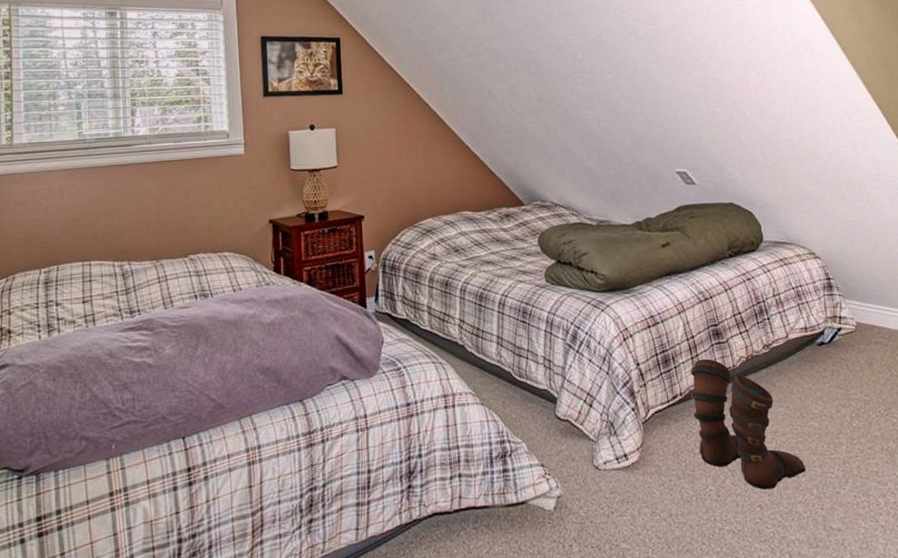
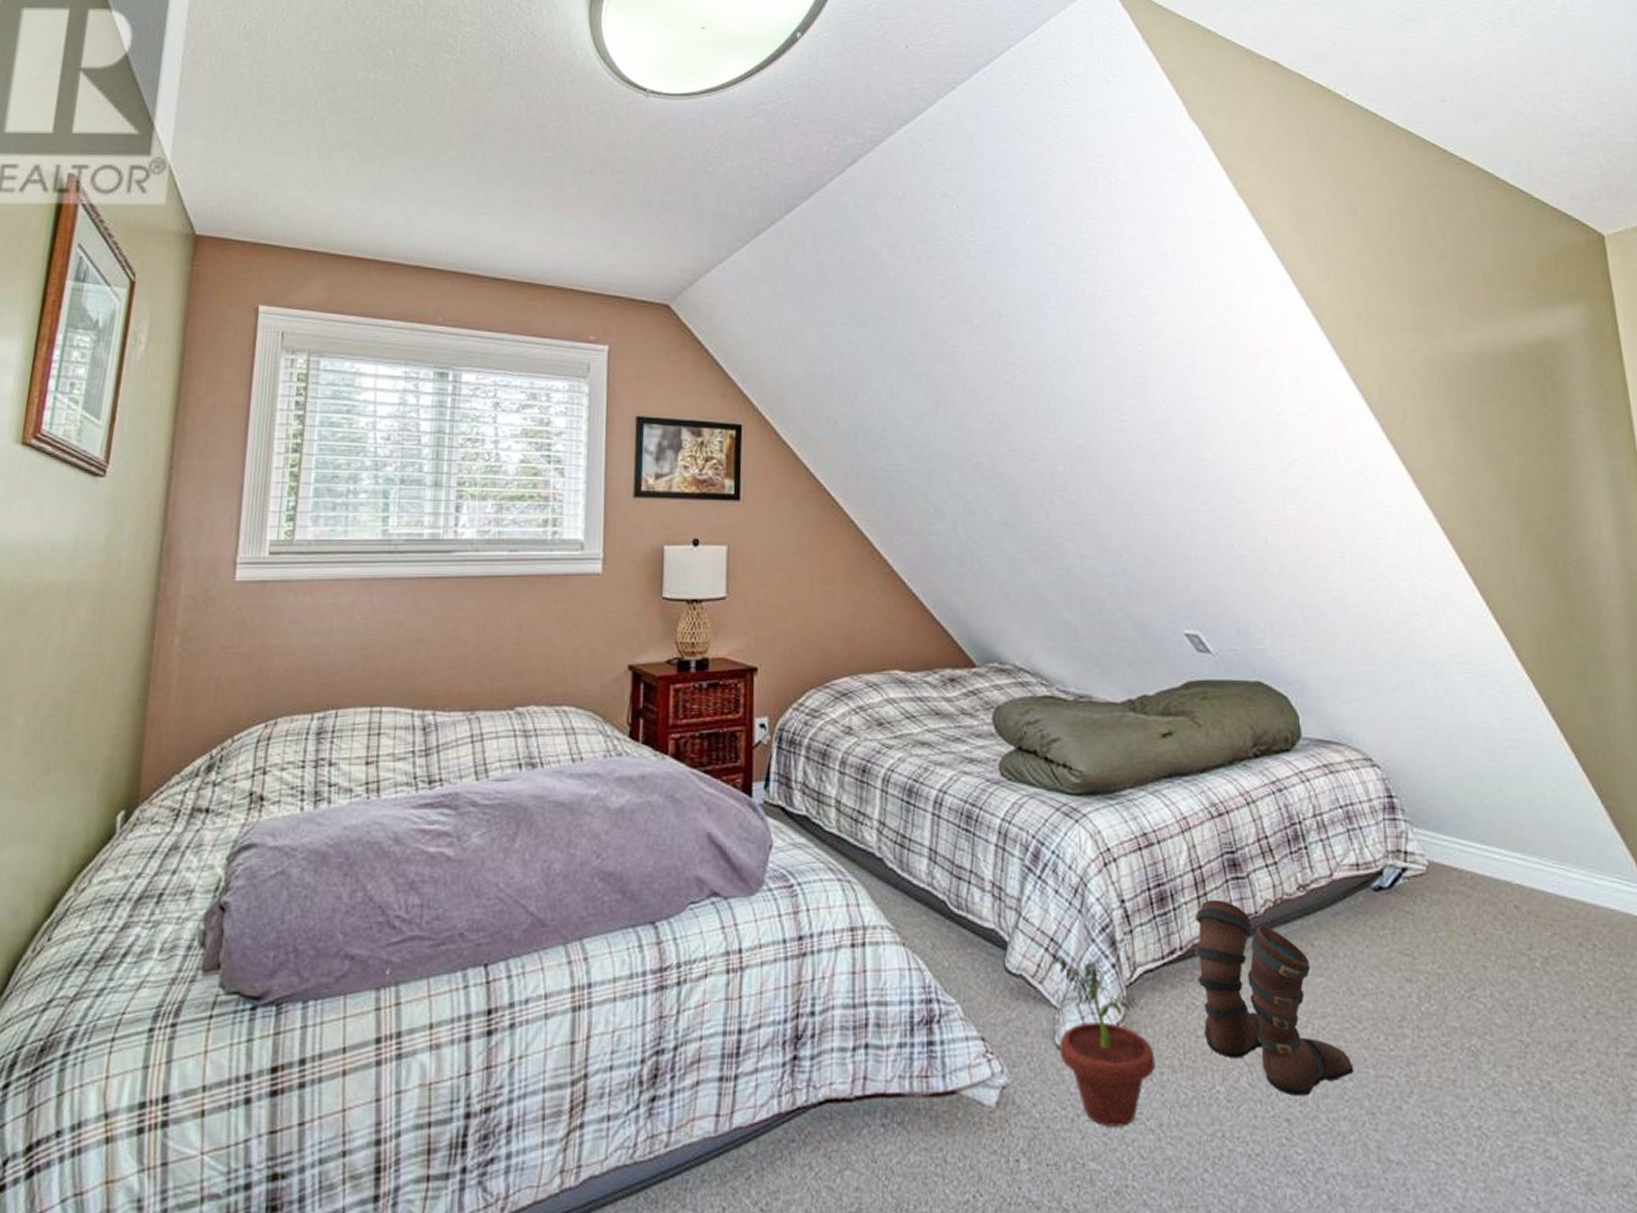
potted plant: none [589,404,666,519] -> present [1052,954,1156,1127]

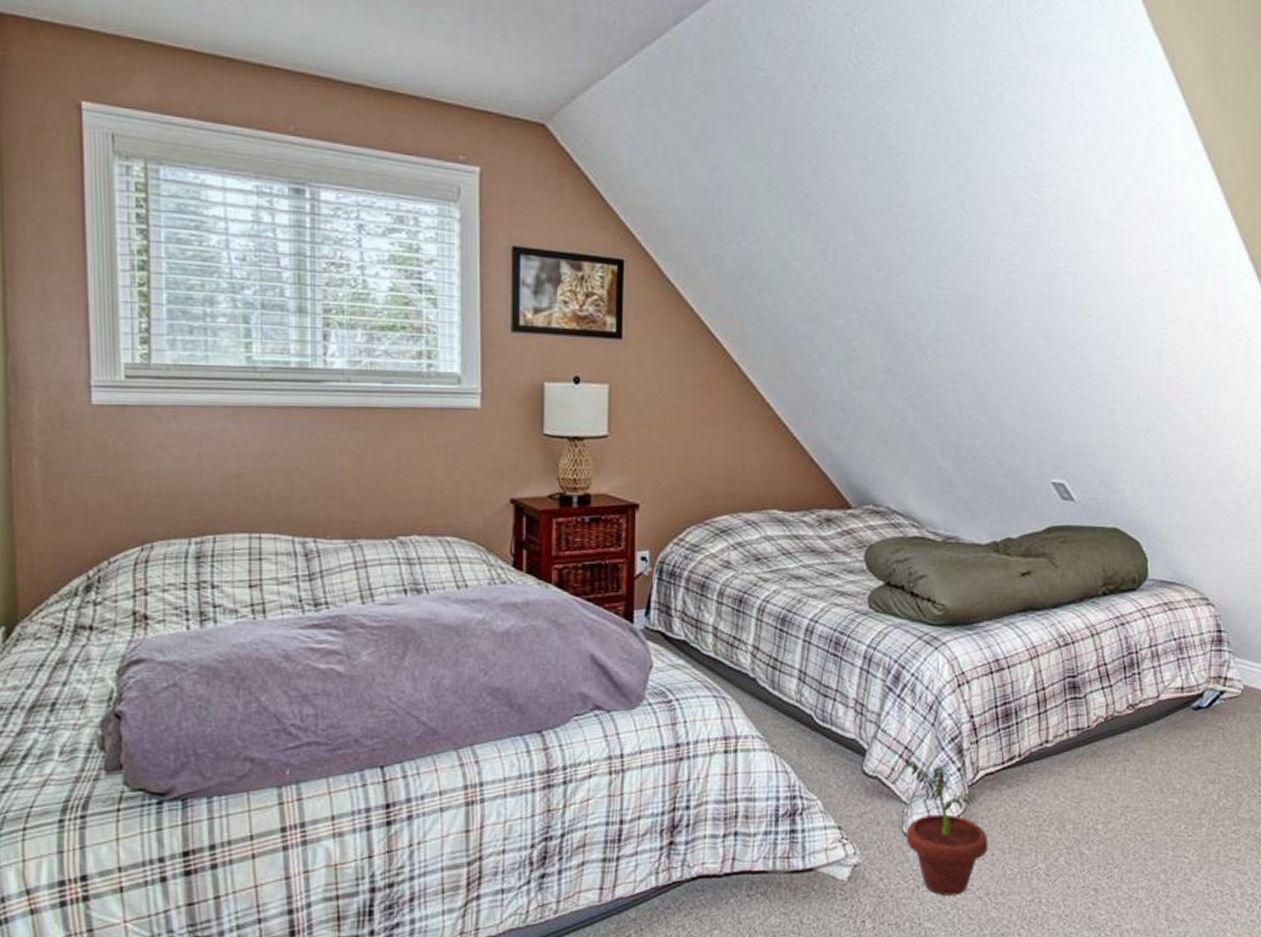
boots: present [1195,899,1354,1096] -> none [1031,716,1156,871]

